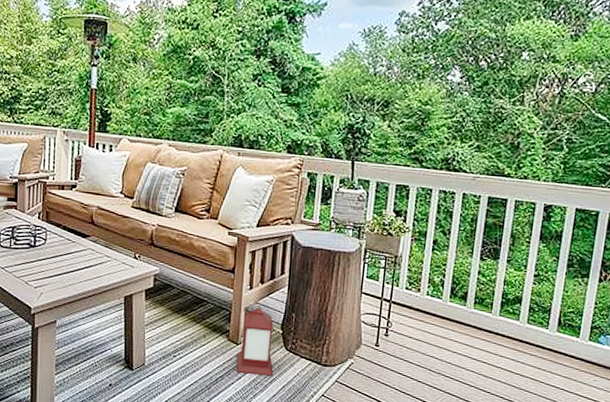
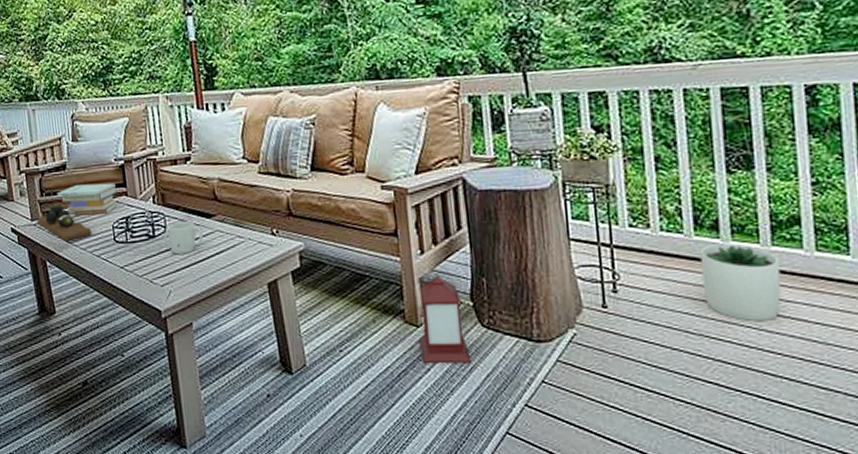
mug: none [47,236,77,265] -> present [167,220,203,255]
planter: none [447,309,502,369] -> present [699,243,781,321]

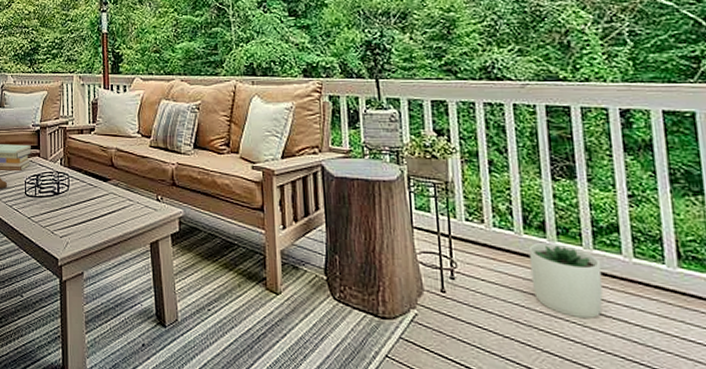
mug: present [167,220,203,255] -> none [70,182,99,211]
lantern: present [418,262,472,364] -> none [278,237,323,333]

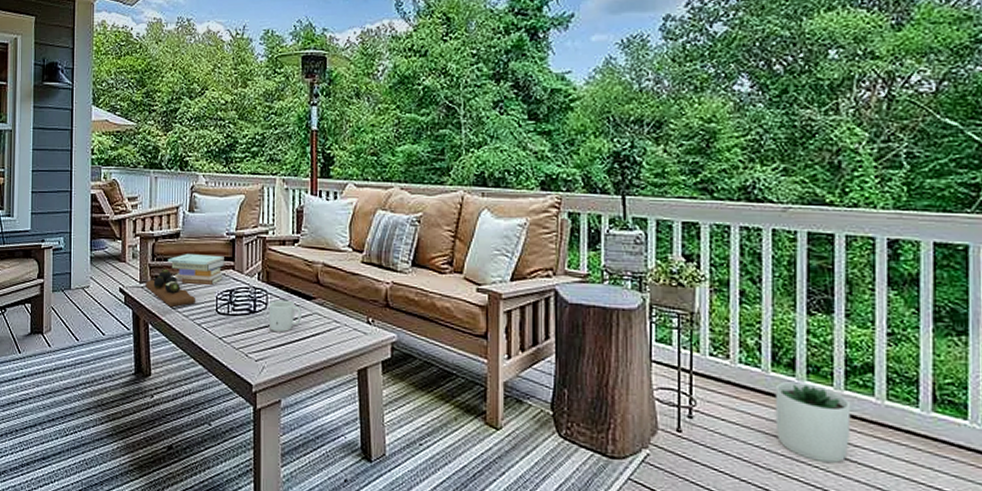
mug: none [70,182,99,211] -> present [268,299,301,333]

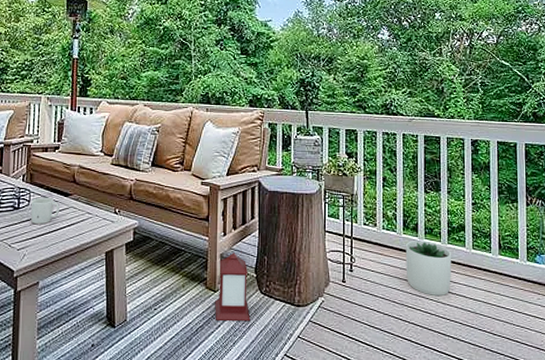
lantern: none [497,368,546,472] -> present [215,243,251,322]

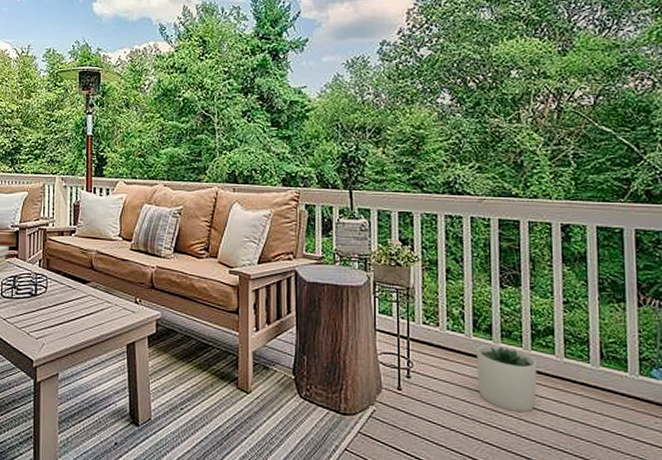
mug: present [30,197,59,225] -> none [48,283,77,313]
lantern: present [215,243,251,322] -> none [248,339,289,429]

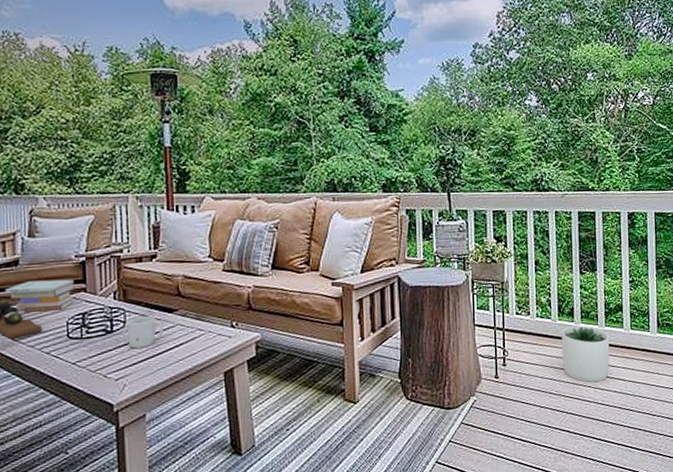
mug: none [48,283,77,313] -> present [127,315,163,349]

